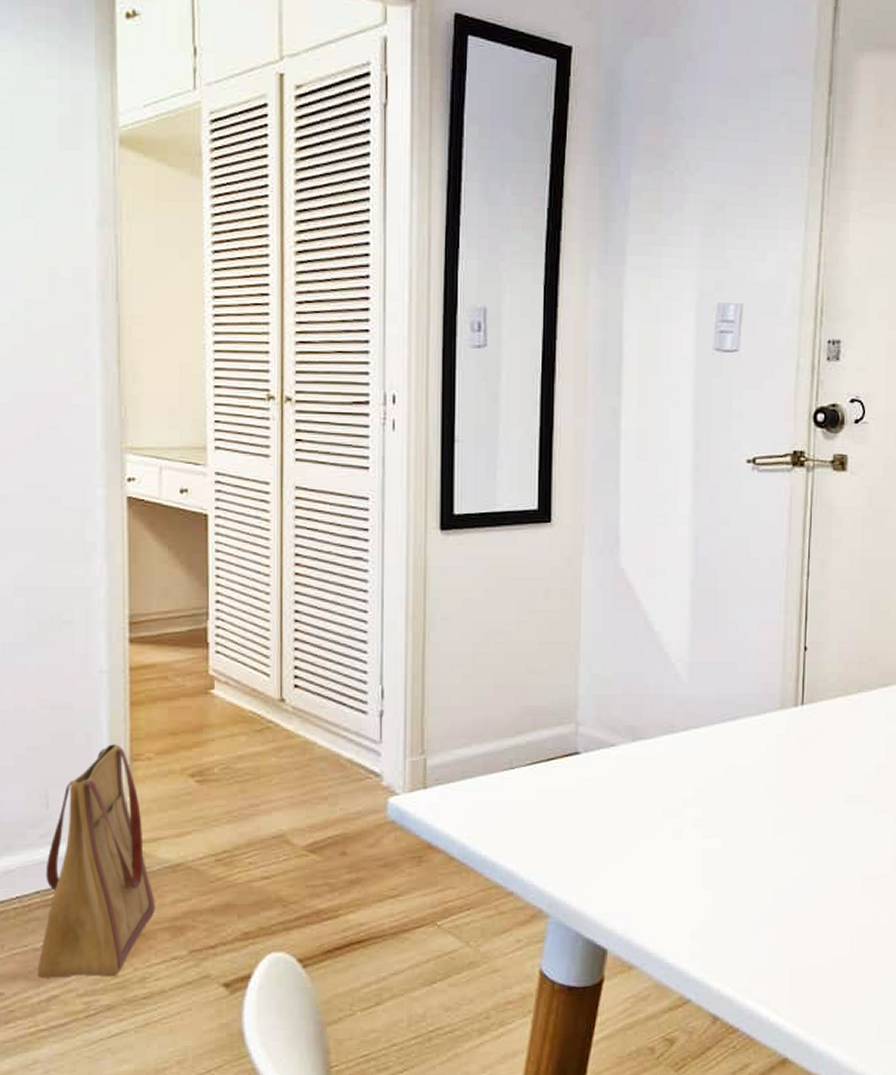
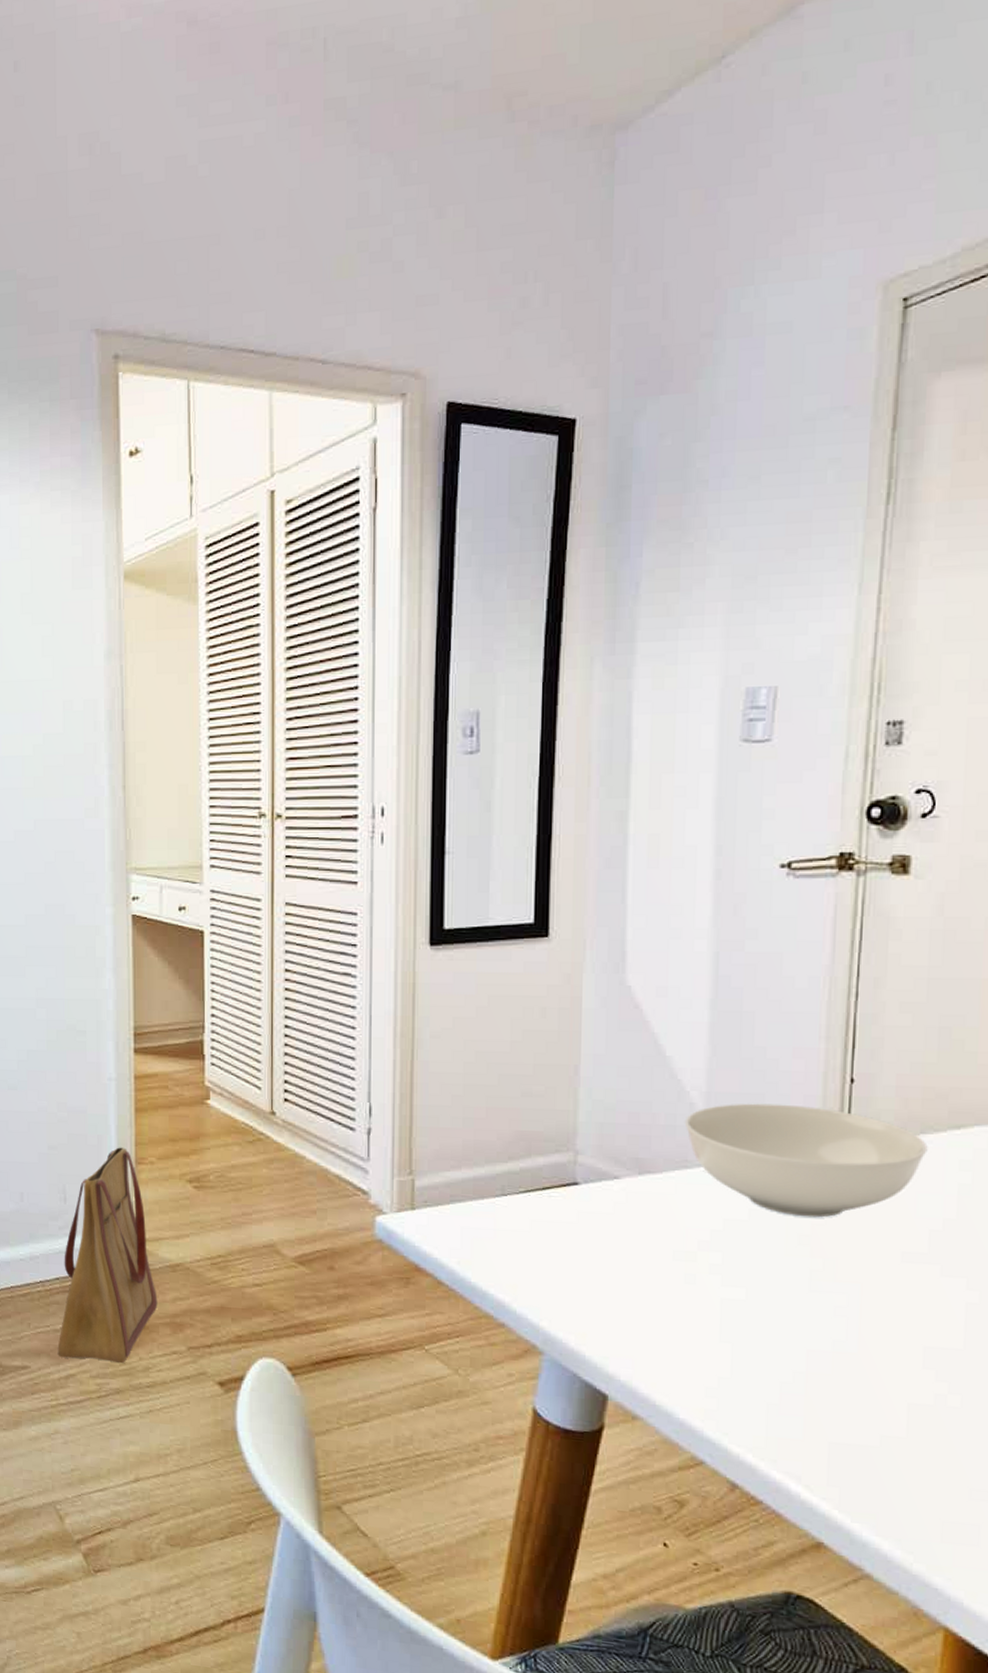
bowl: none [671,671,863,770] -> present [684,1103,928,1218]

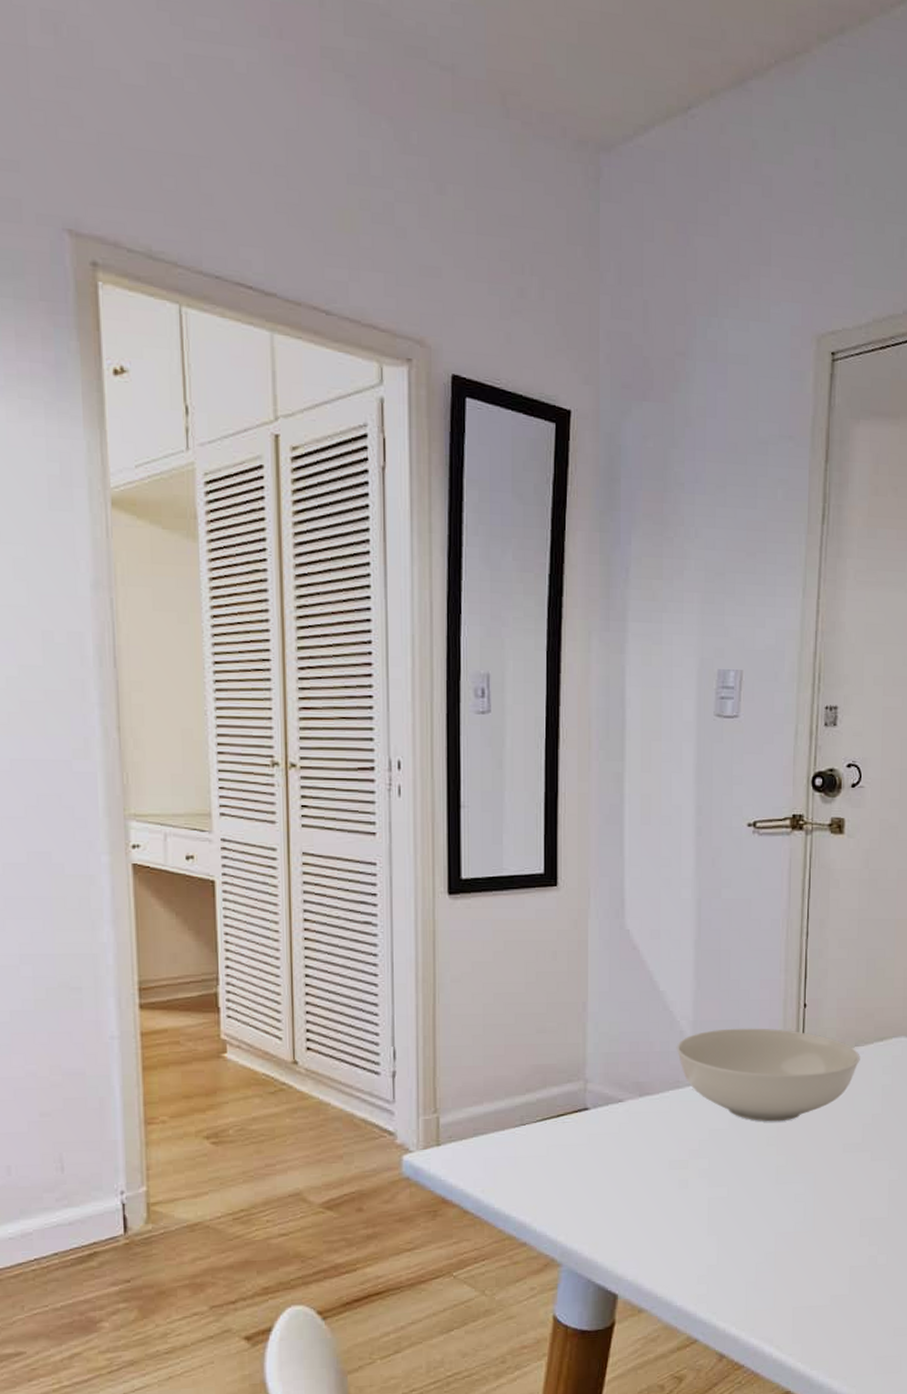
shopping bag: present [57,1147,158,1364] -> none [58,1108,175,1337]

